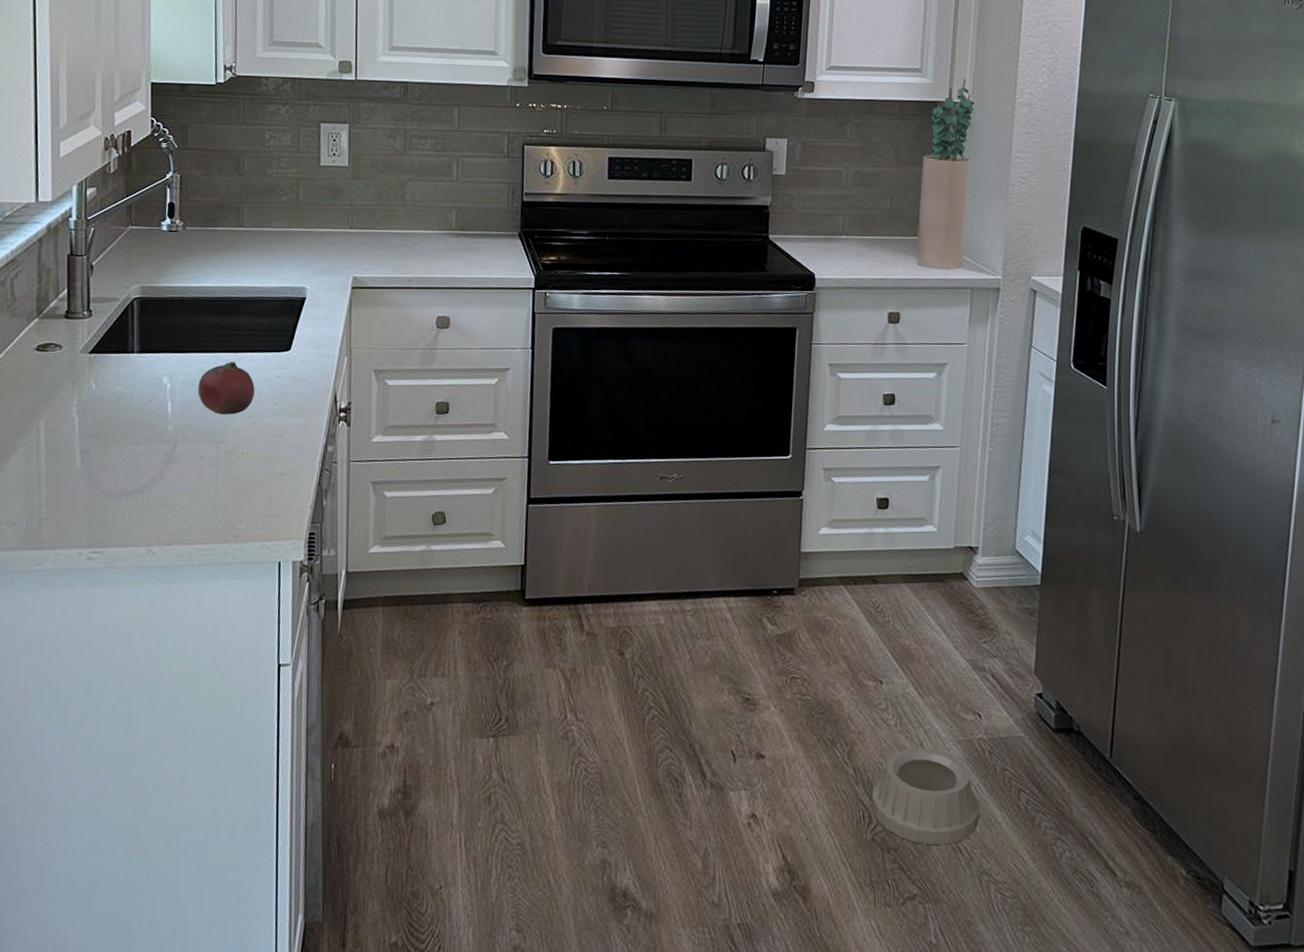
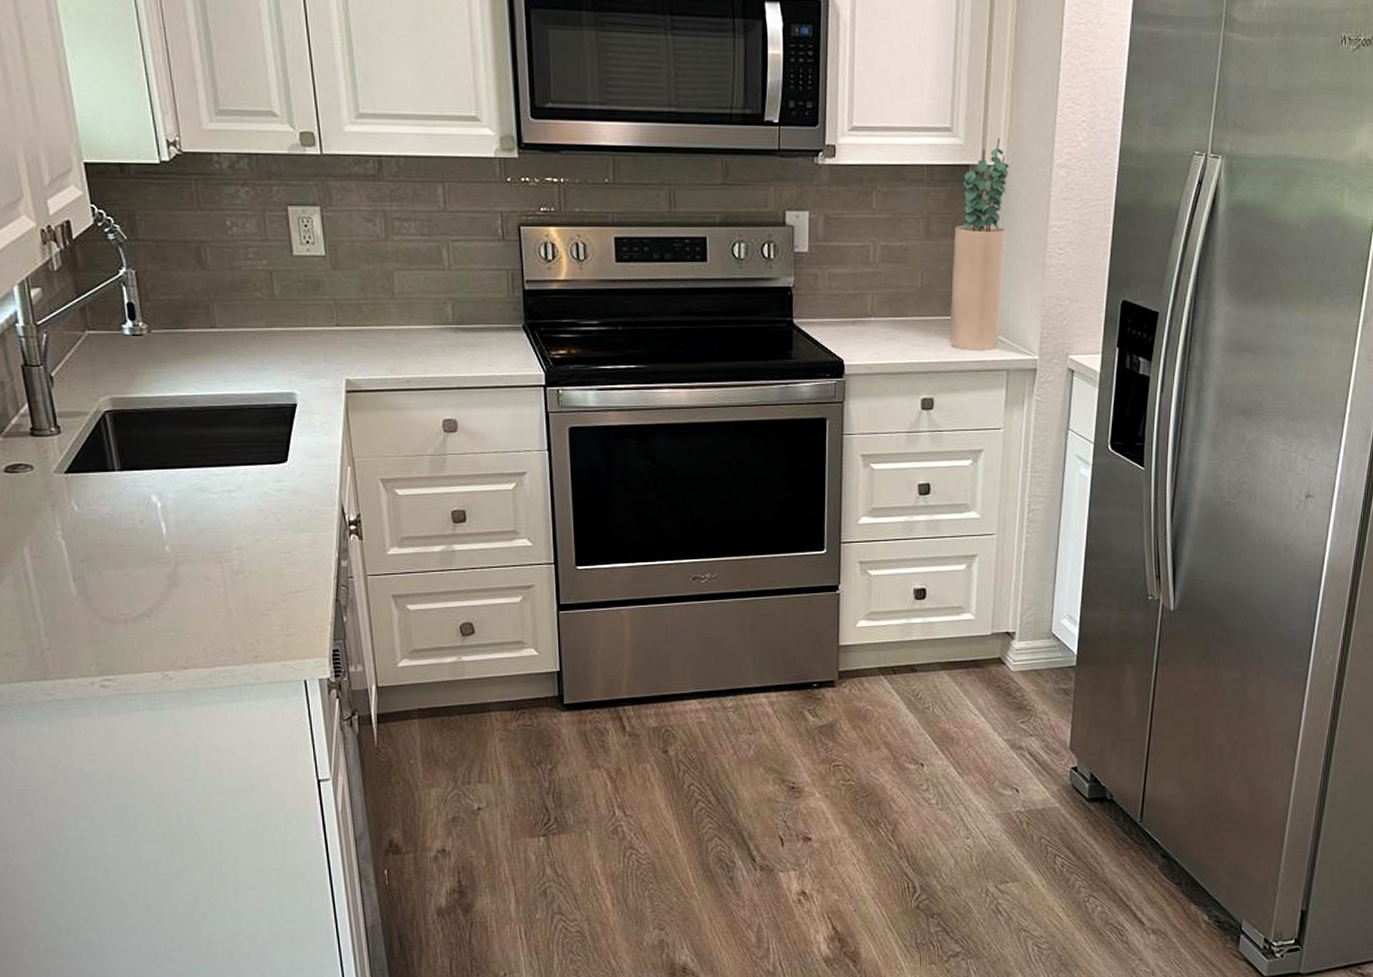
fruit: present [197,362,255,415] -> none [191,476,255,533]
pet bowl: present [872,748,979,846] -> none [916,823,1017,909]

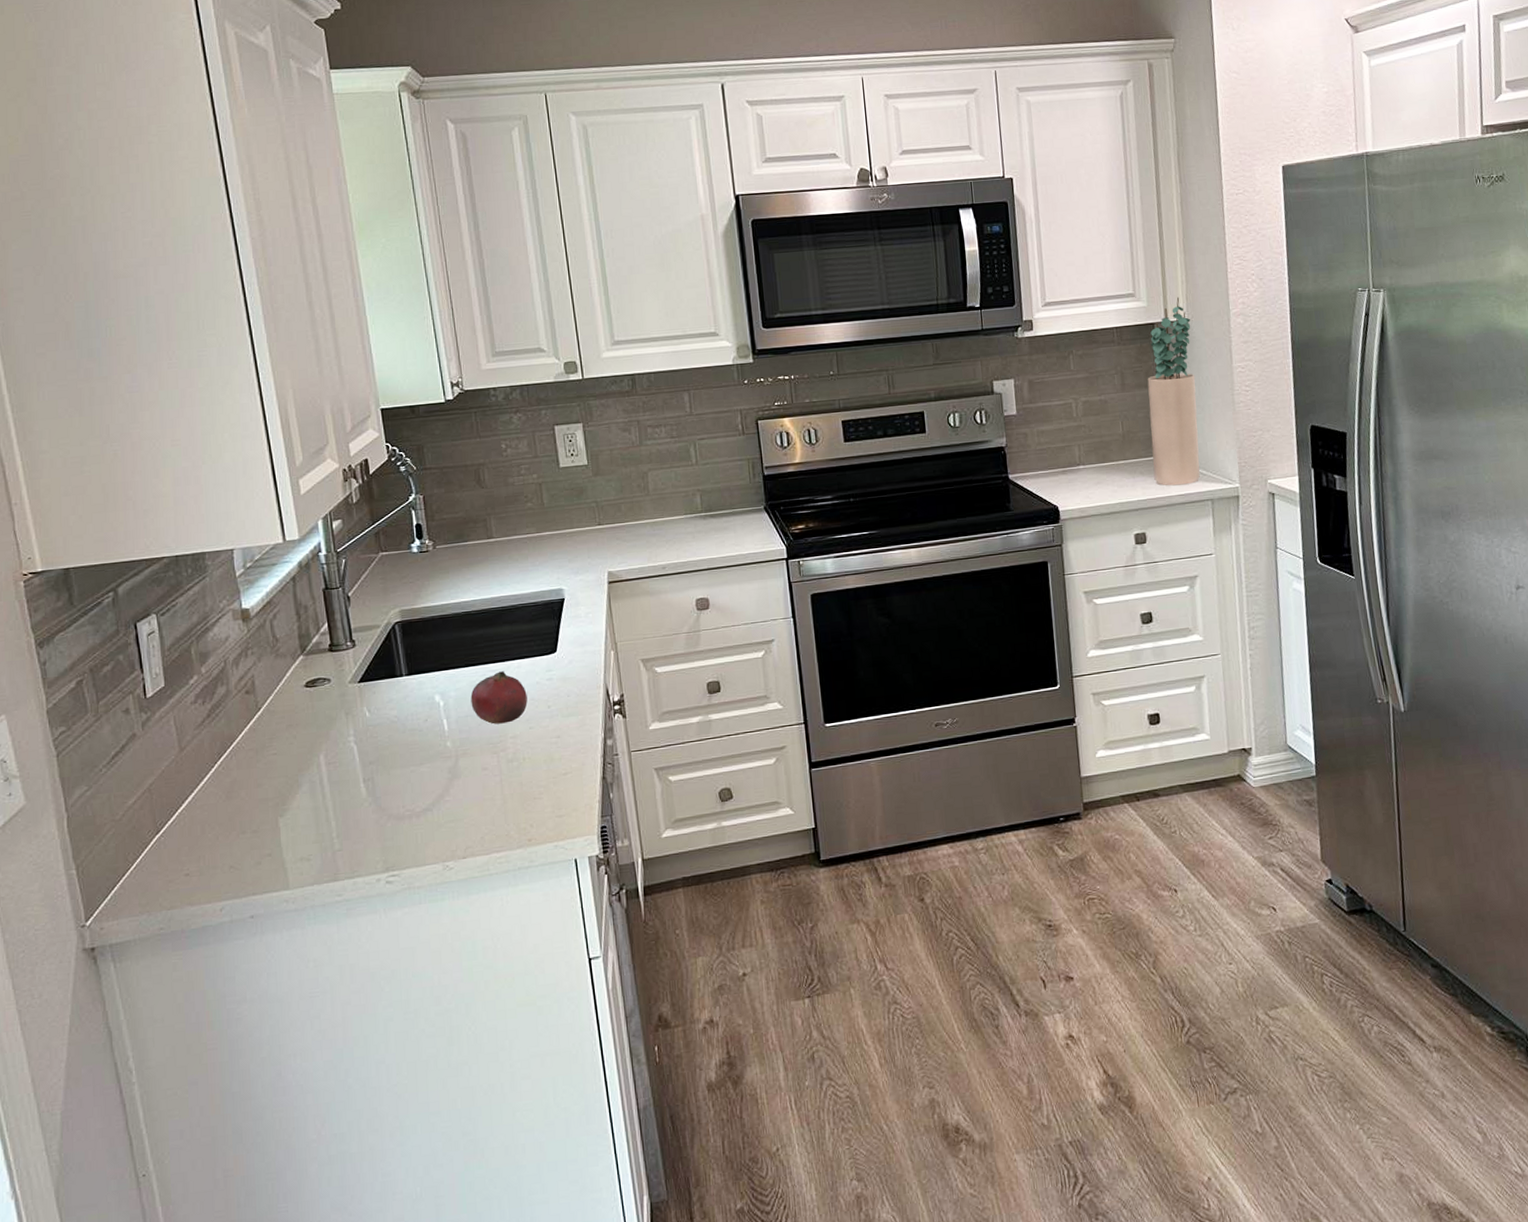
fruit: none [191,476,255,533] -> present [470,671,528,725]

